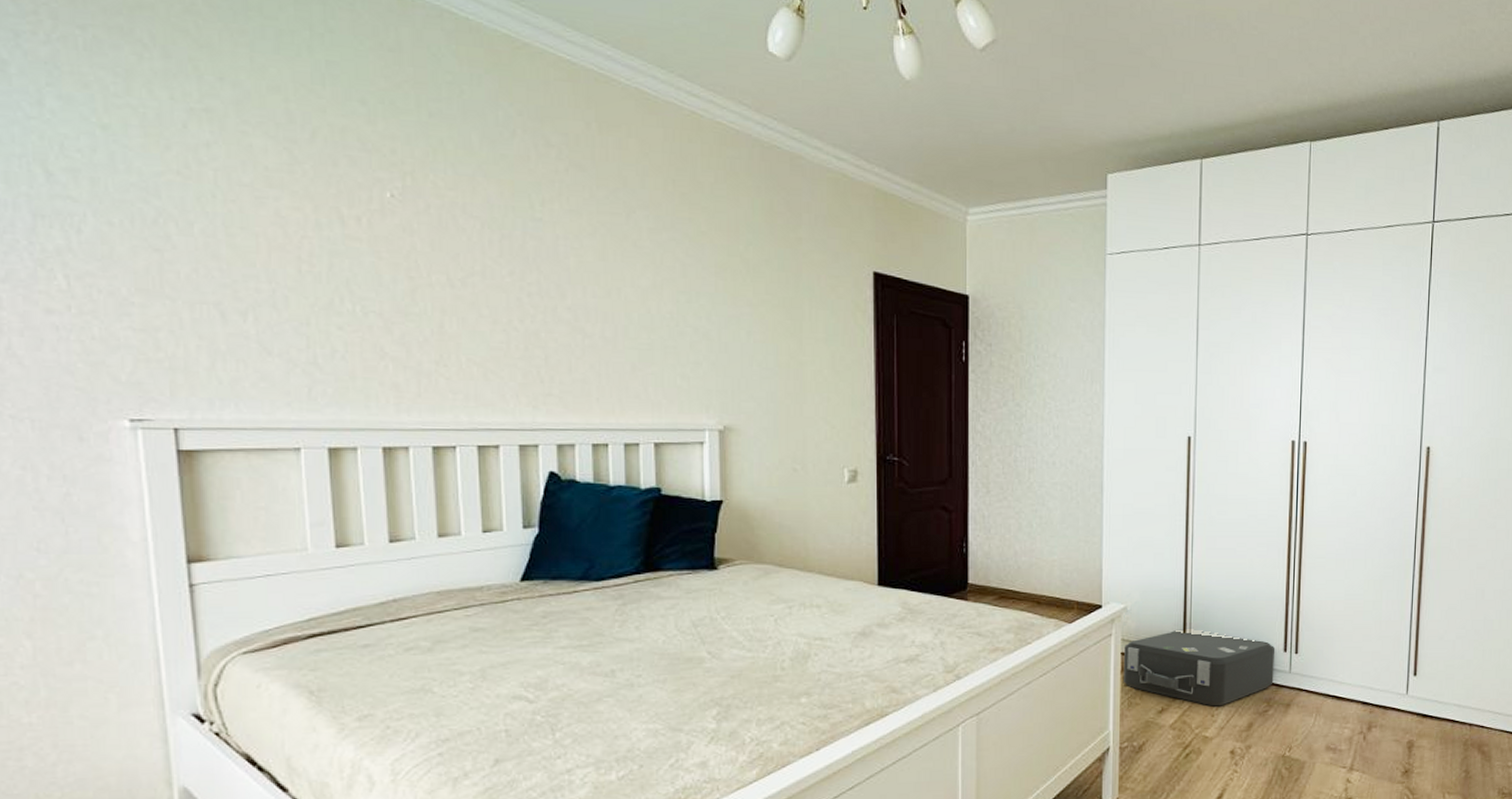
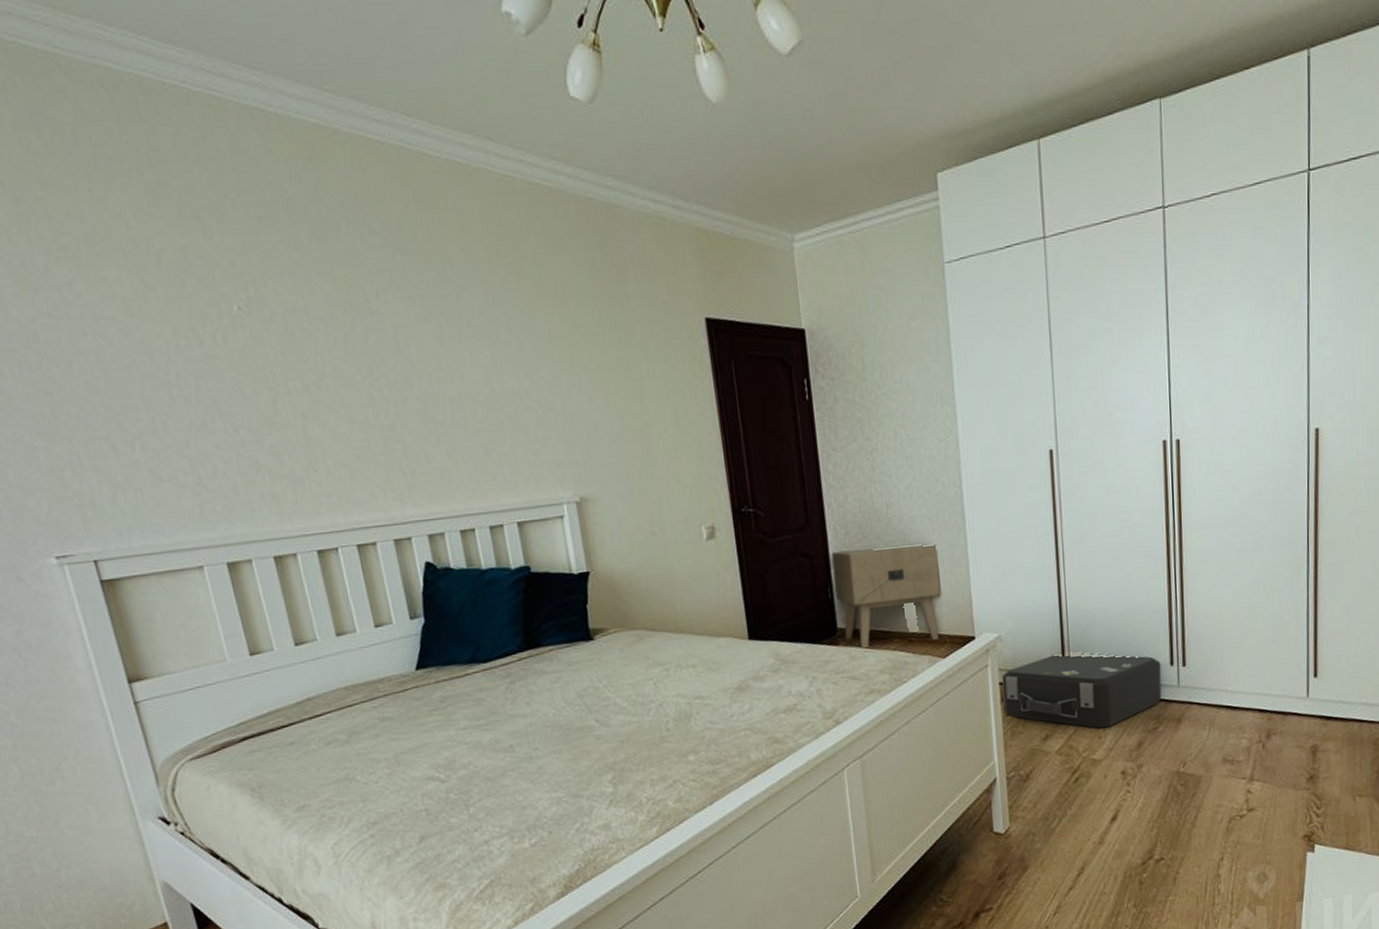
nightstand: none [971,508,1074,605] -> present [832,543,941,648]

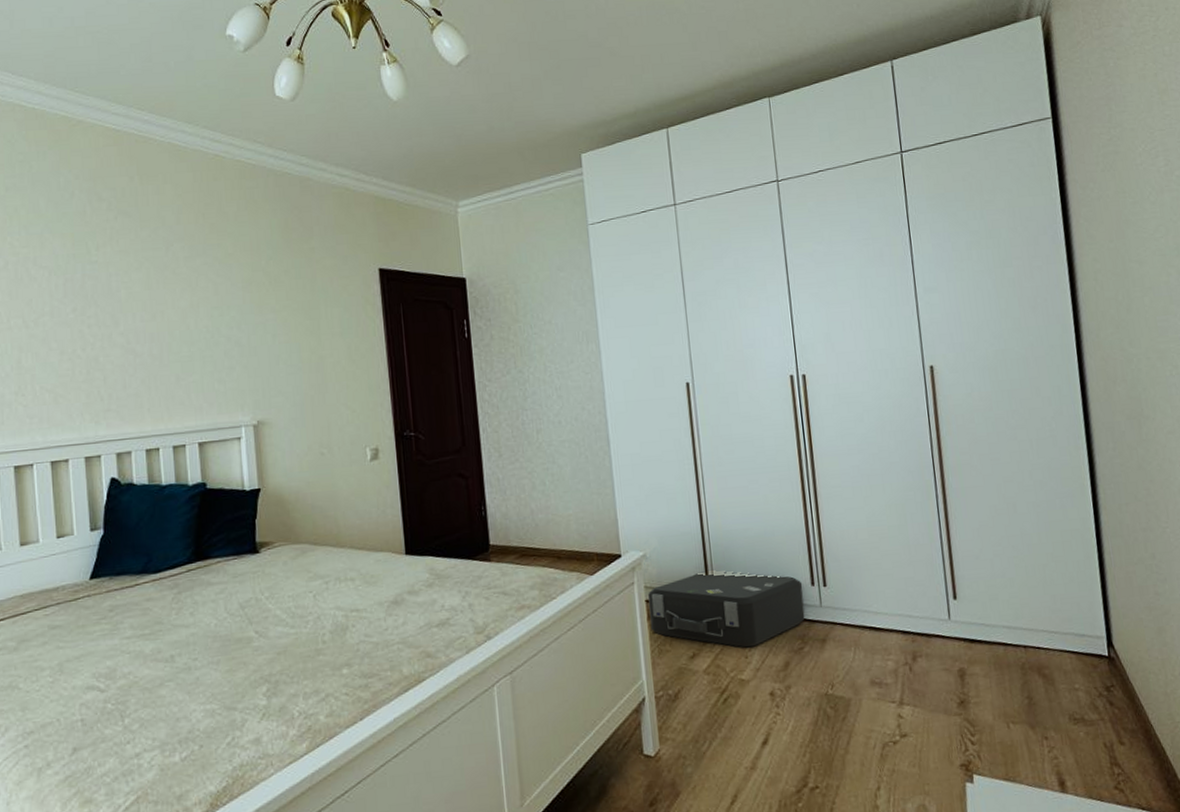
nightstand: present [832,543,941,648] -> none [486,466,588,564]

